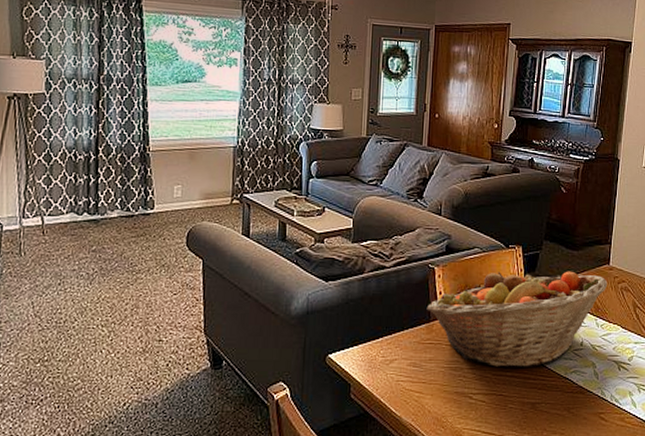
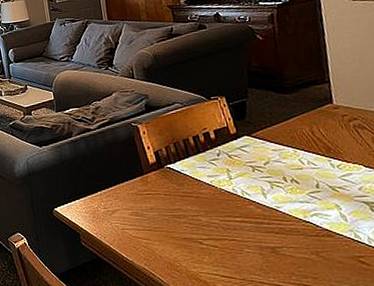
fruit basket: present [426,271,608,367] -> none [137,114,336,213]

